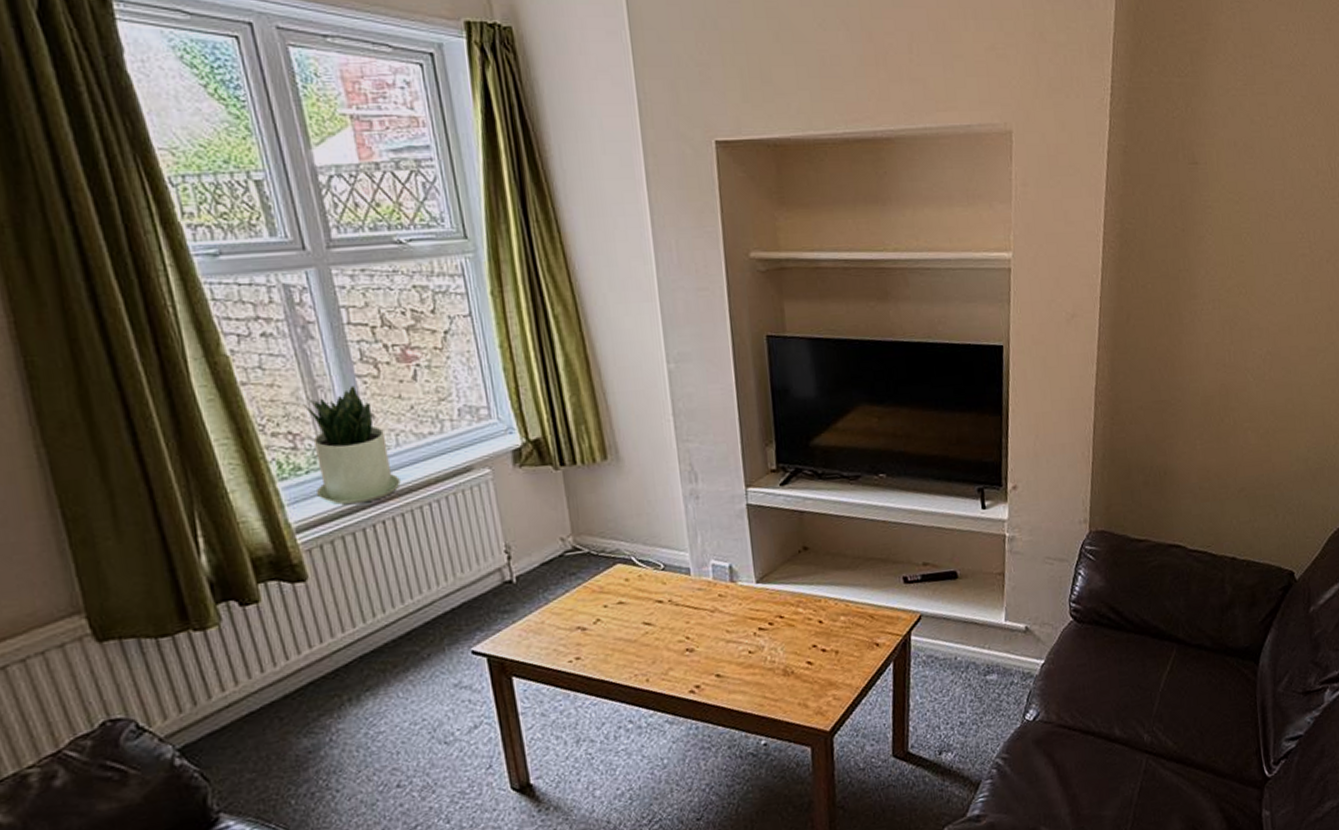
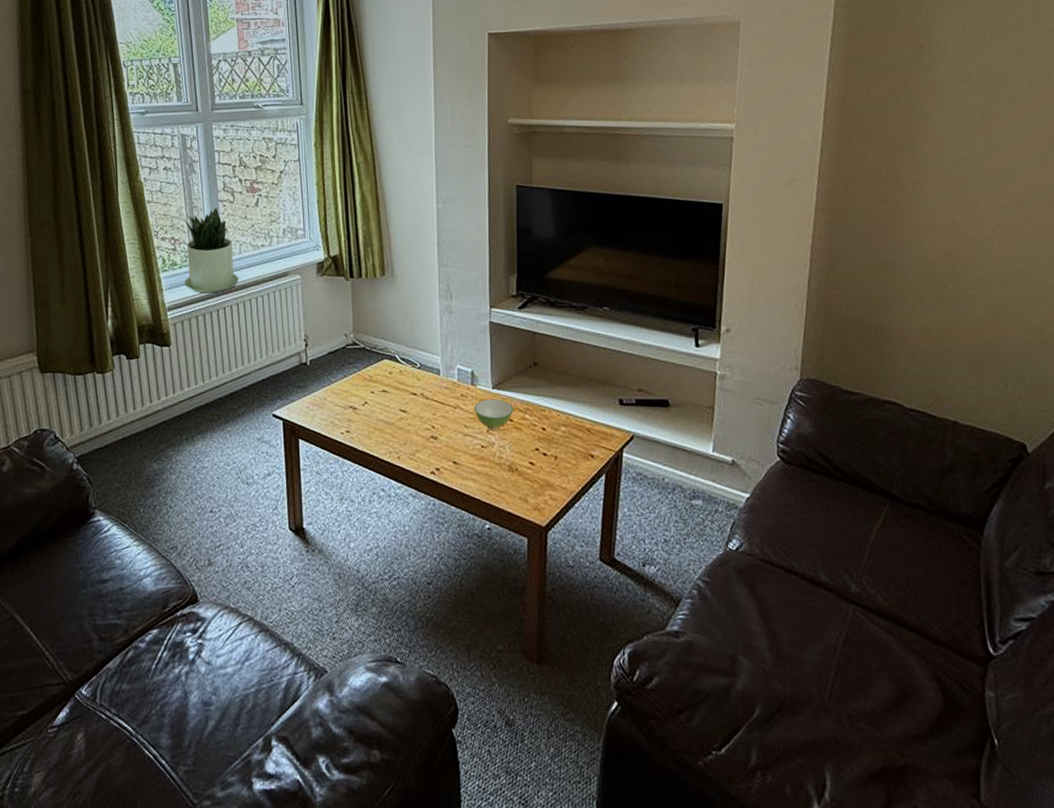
bowl: none [736,594,784,633] -> present [474,398,513,431]

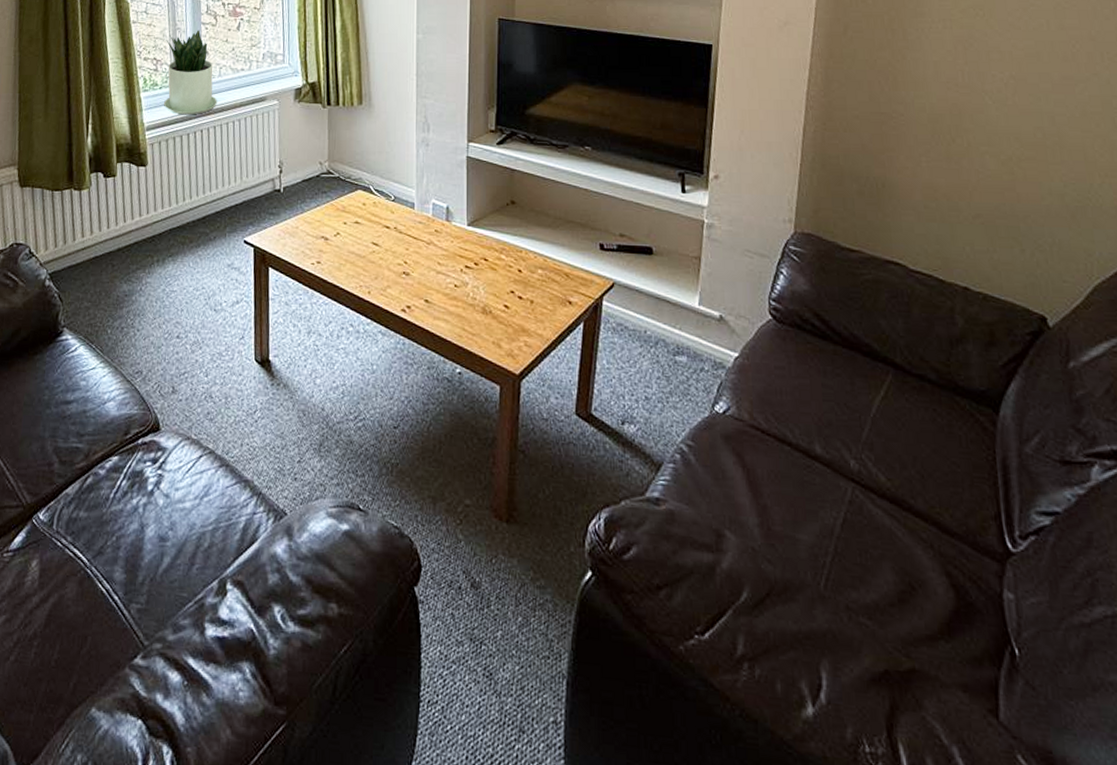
bowl: present [474,398,513,431] -> none [448,236,489,271]

